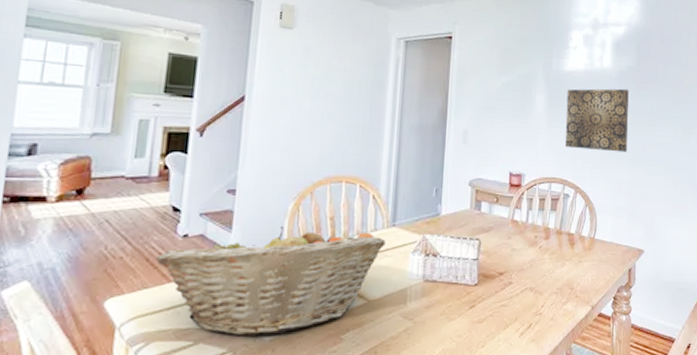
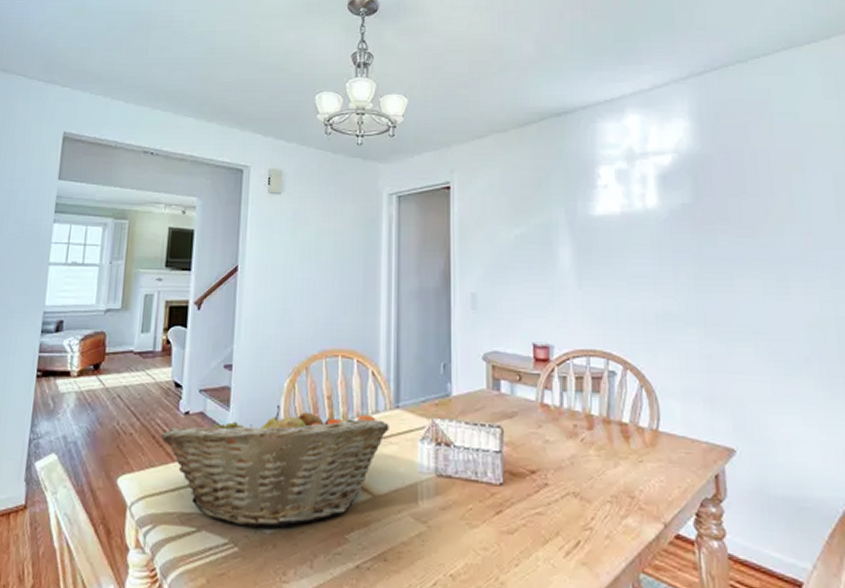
wall art: present [564,88,629,153] -> none [600,233,694,316]

